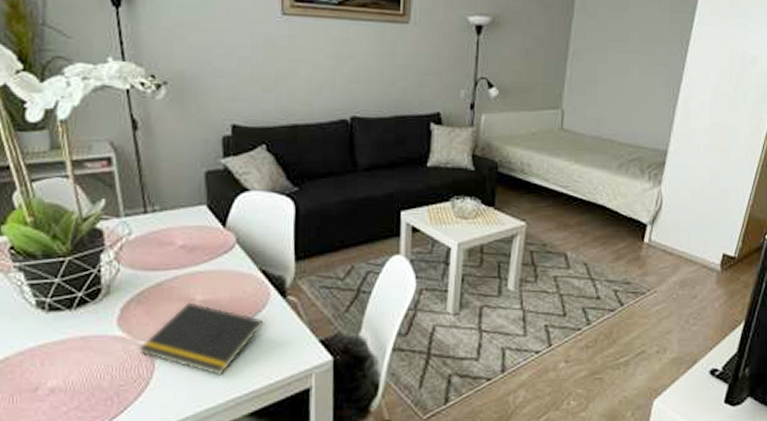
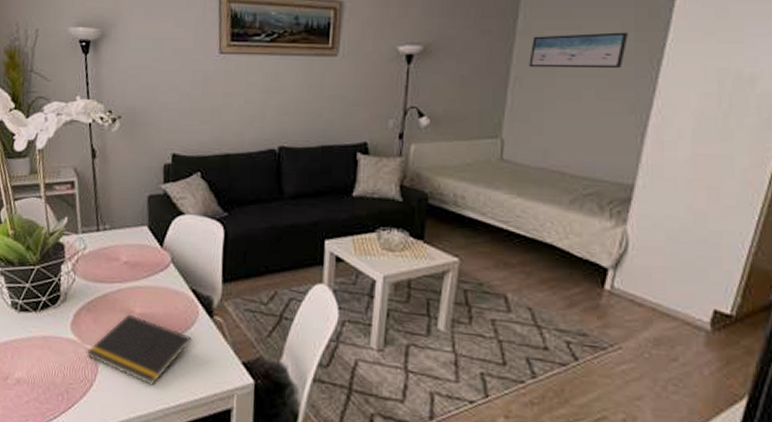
wall art: none [585,13,664,47] -> present [529,32,628,69]

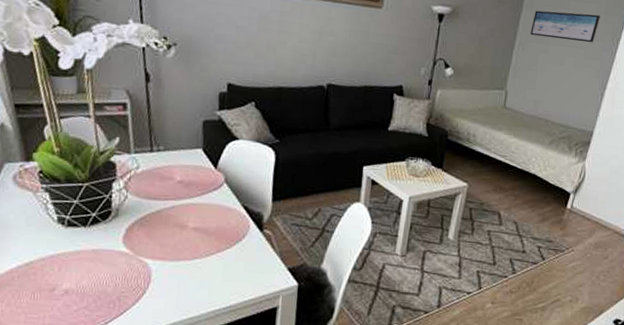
notepad: present [86,314,192,386] -> none [138,228,243,291]

